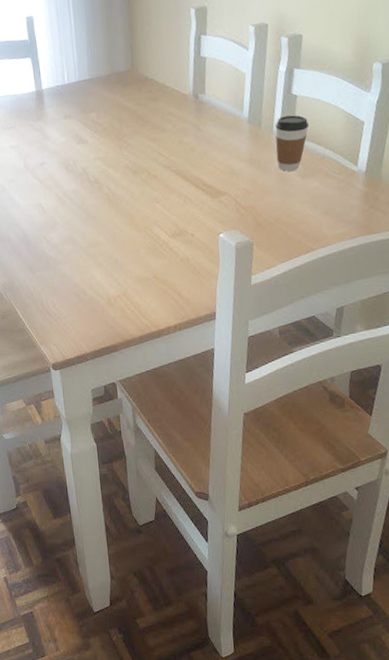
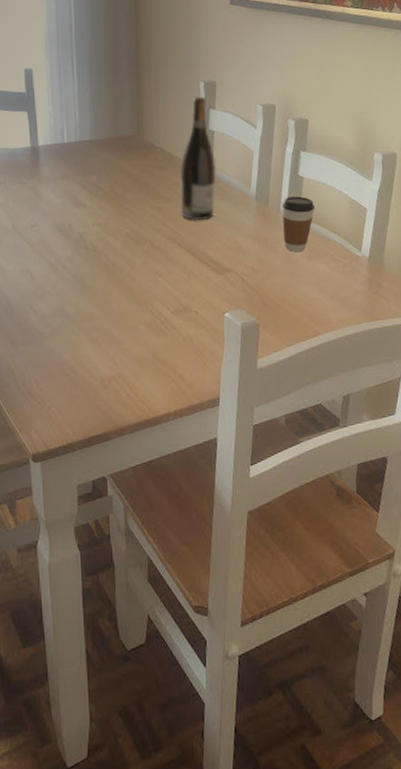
wine bottle: none [173,23,209,148] -> present [179,96,217,220]

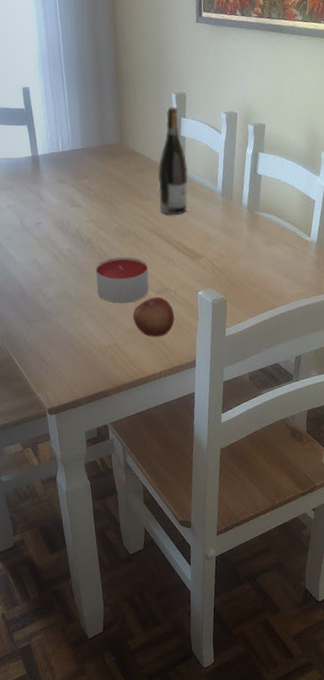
candle: none [100,268,165,325] -> present [95,256,149,303]
apple: none [143,318,195,368] -> present [132,297,175,338]
coffee cup: present [282,196,316,252] -> none [244,191,272,239]

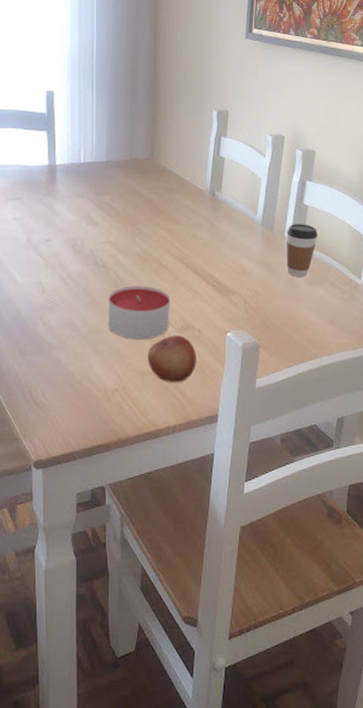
wine bottle: present [158,106,189,215] -> none [189,124,226,242]
coffee cup: none [244,191,272,239] -> present [286,224,319,277]

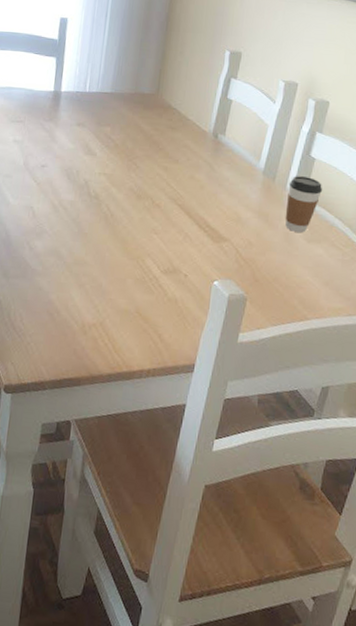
candle: present [108,285,170,340] -> none [93,220,159,277]
apple: present [147,335,196,383] -> none [128,277,180,326]

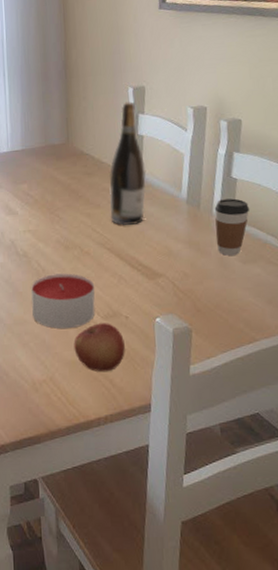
candle: none [93,220,159,277] -> present [31,273,95,329]
apple: none [128,277,180,326] -> present [74,323,125,373]
wine bottle: none [186,64,230,186] -> present [109,101,147,225]

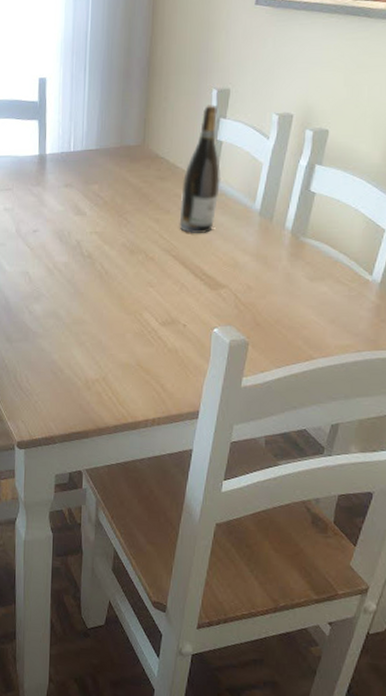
candle: present [31,273,95,329] -> none [92,277,155,332]
apple: present [74,323,125,373] -> none [129,329,180,377]
coffee cup: present [214,198,250,256] -> none [285,213,325,271]

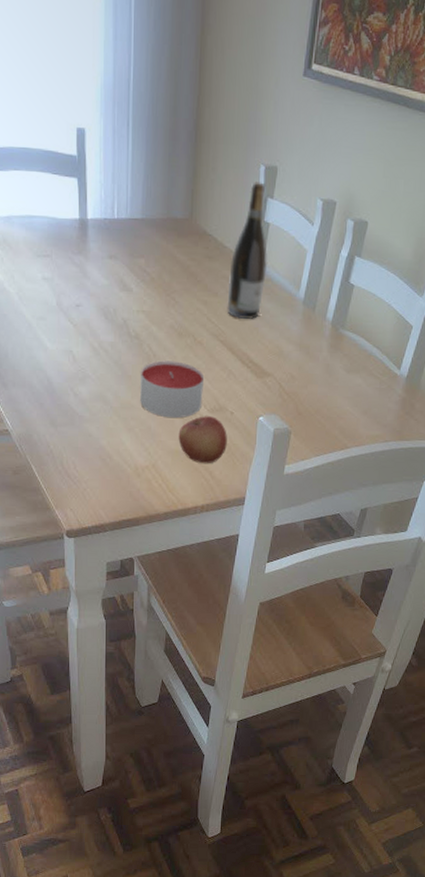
candle: none [92,277,155,332] -> present [140,360,204,418]
apple: none [129,329,180,377] -> present [178,416,227,464]

